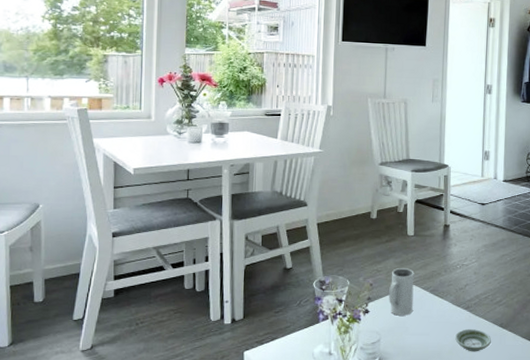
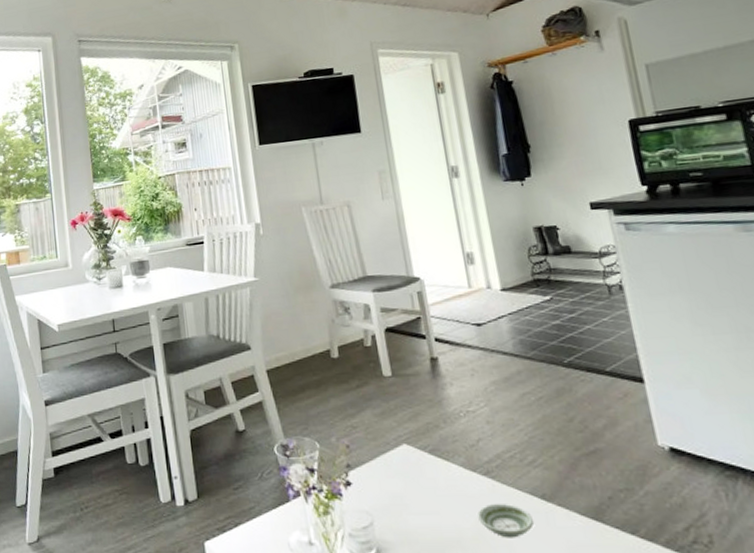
mug: present [389,268,414,316] -> none [371,421,410,488]

